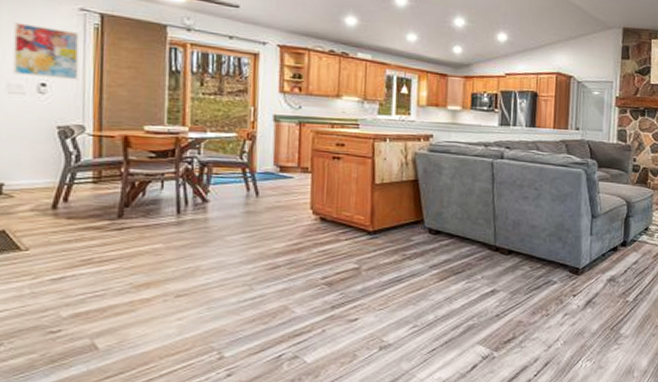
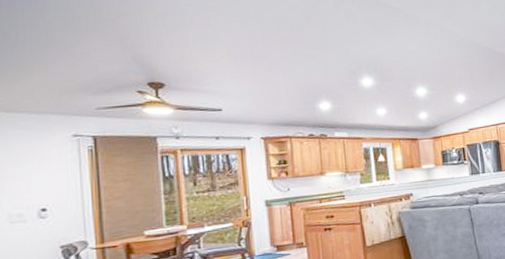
wall art: present [12,22,80,80] -> none [9,156,77,205]

